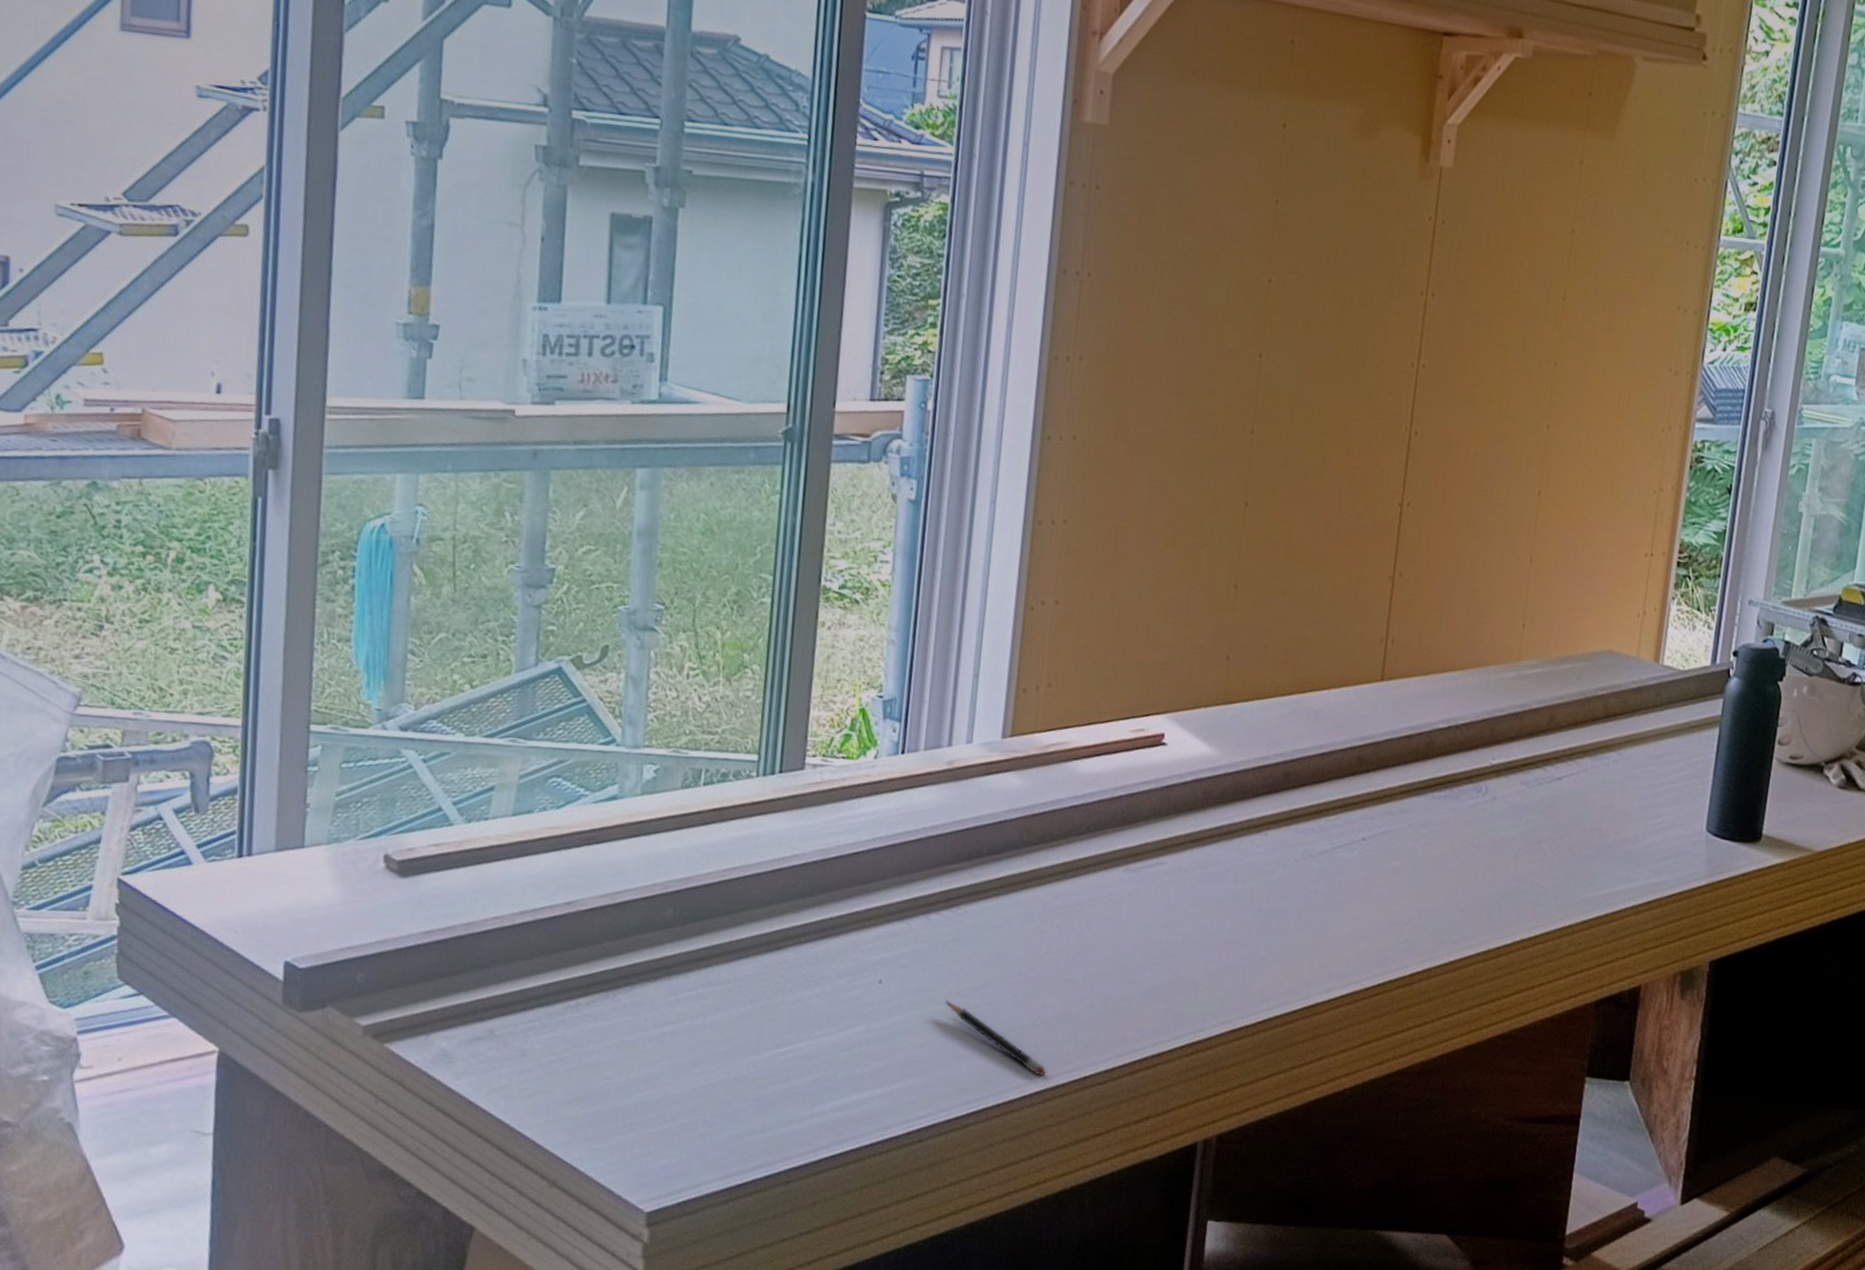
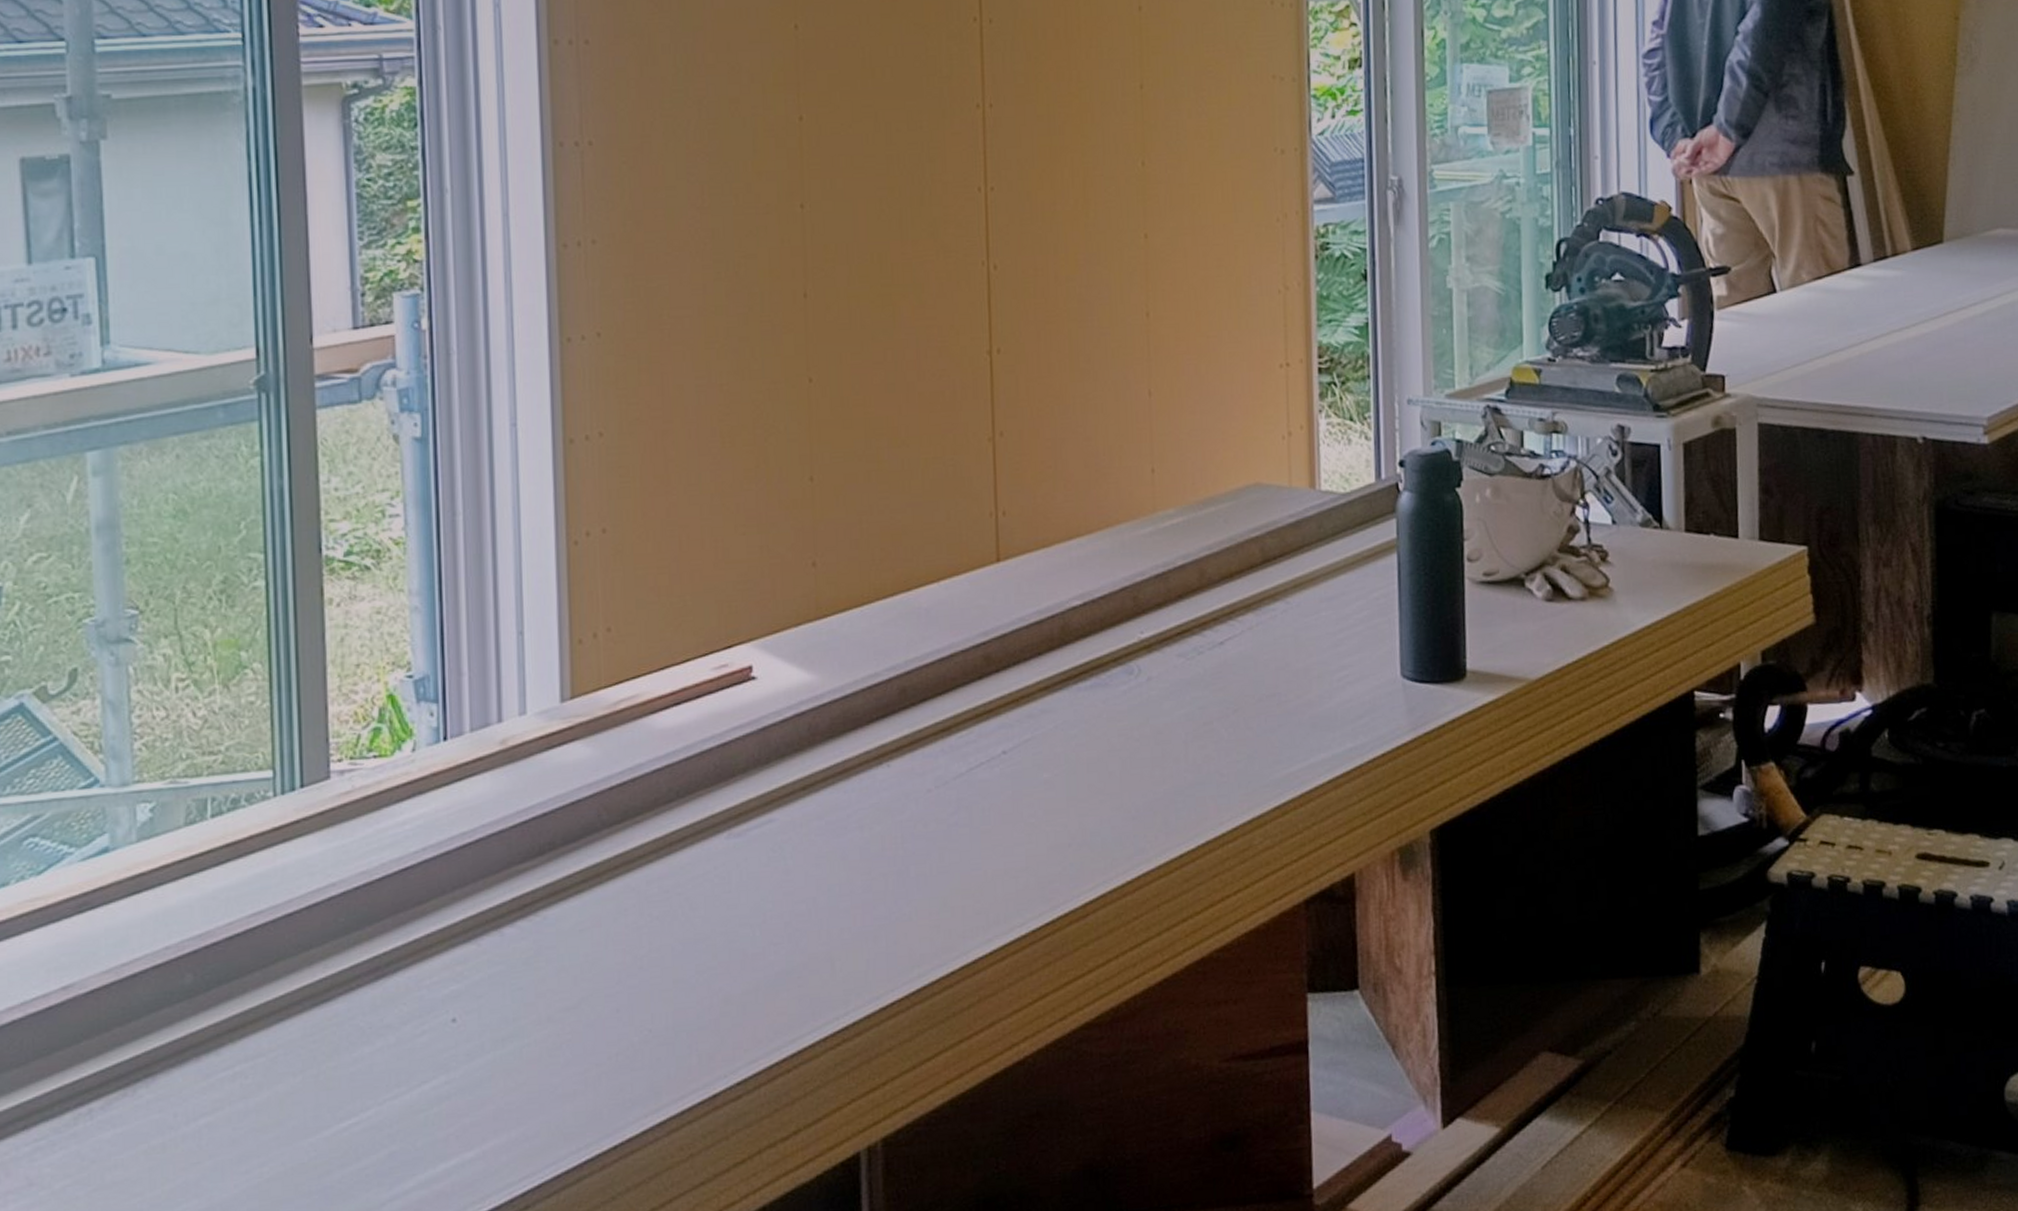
pencil: present [945,1001,1046,1076] -> none [535,1030,667,1103]

